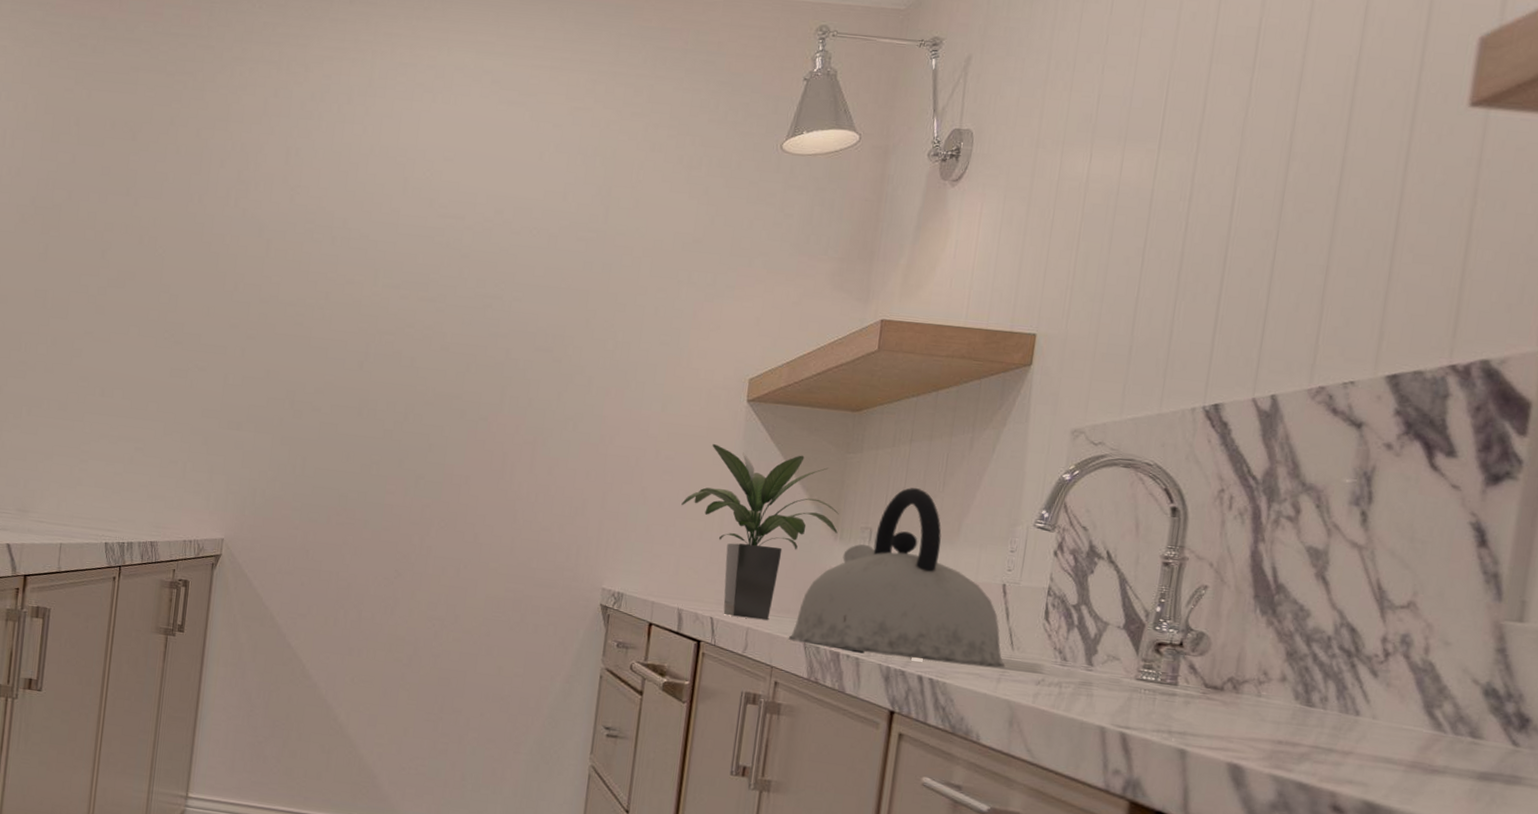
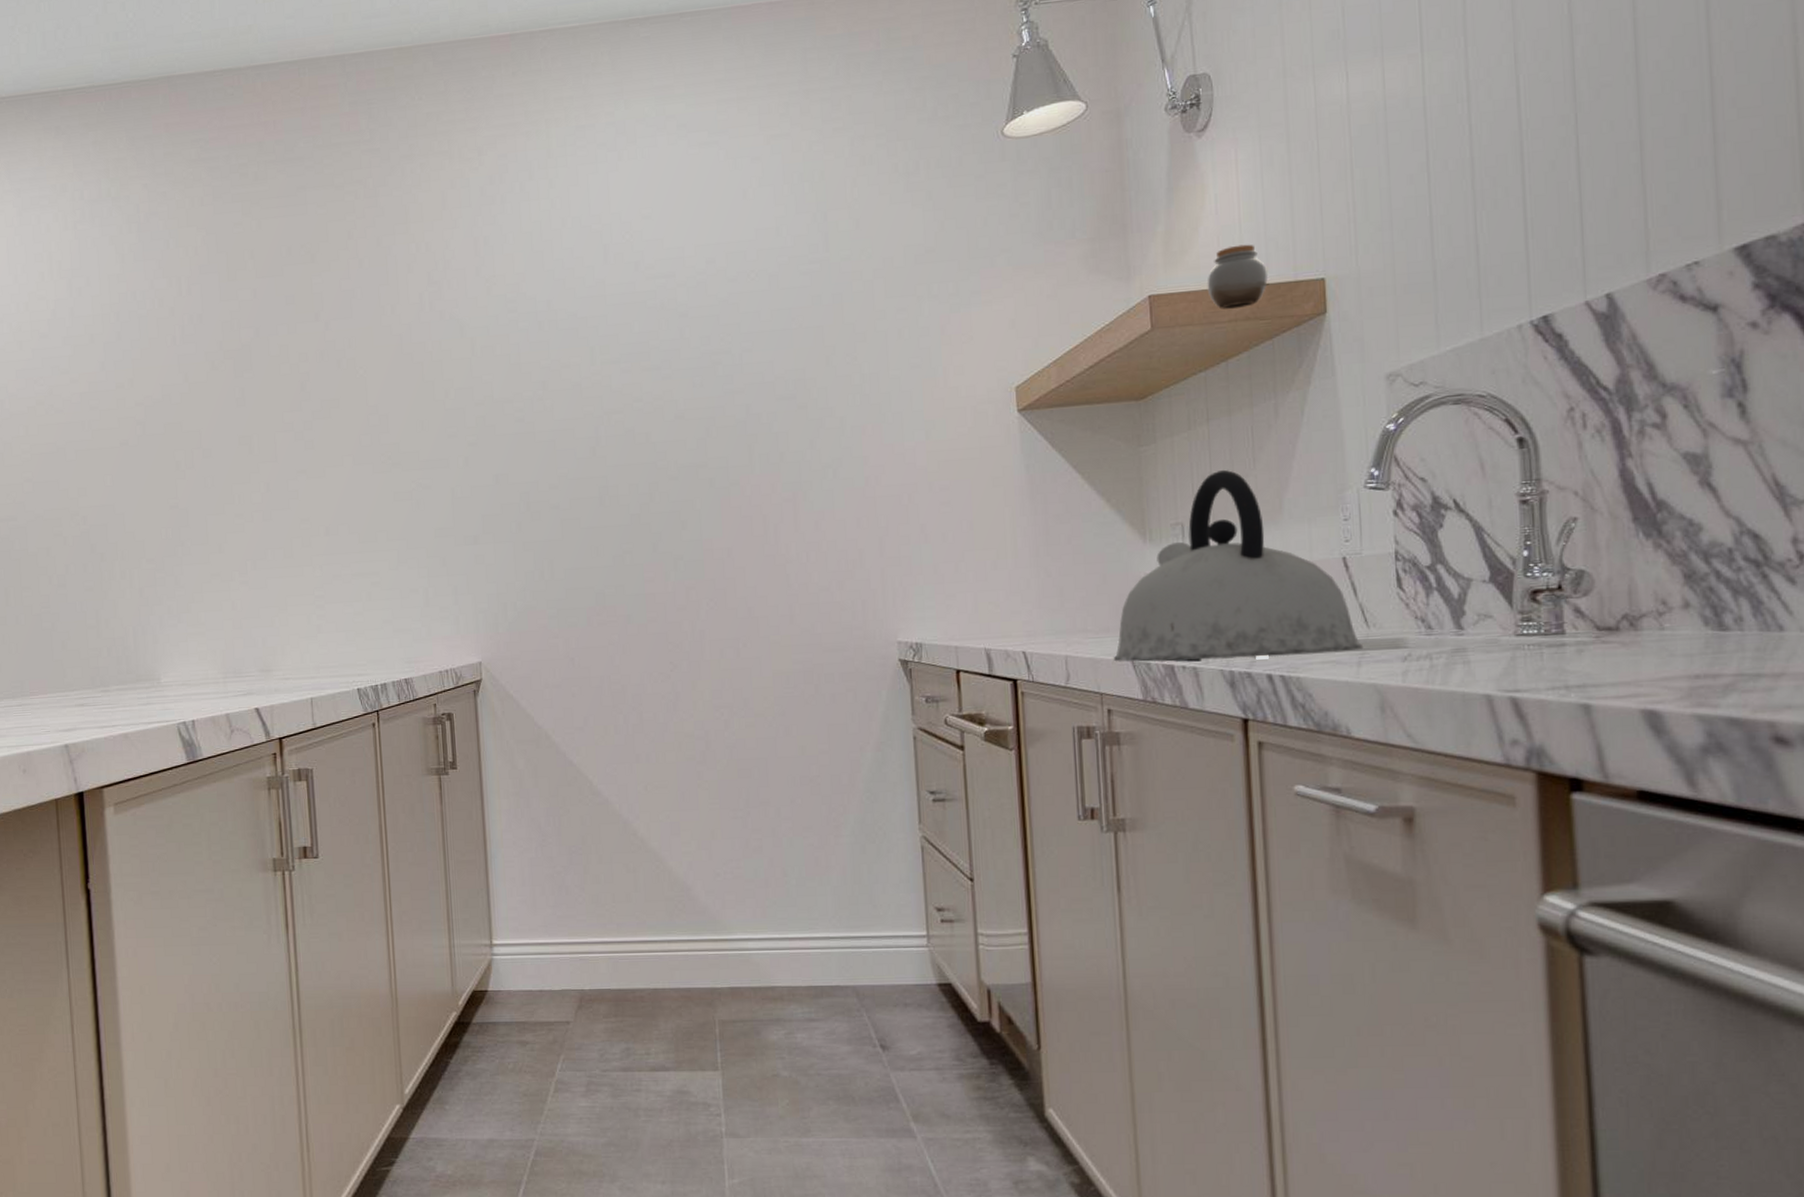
potted plant: present [681,444,839,621] -> none [967,458,1146,647]
jar: none [933,289,988,347] -> present [1207,244,1268,310]

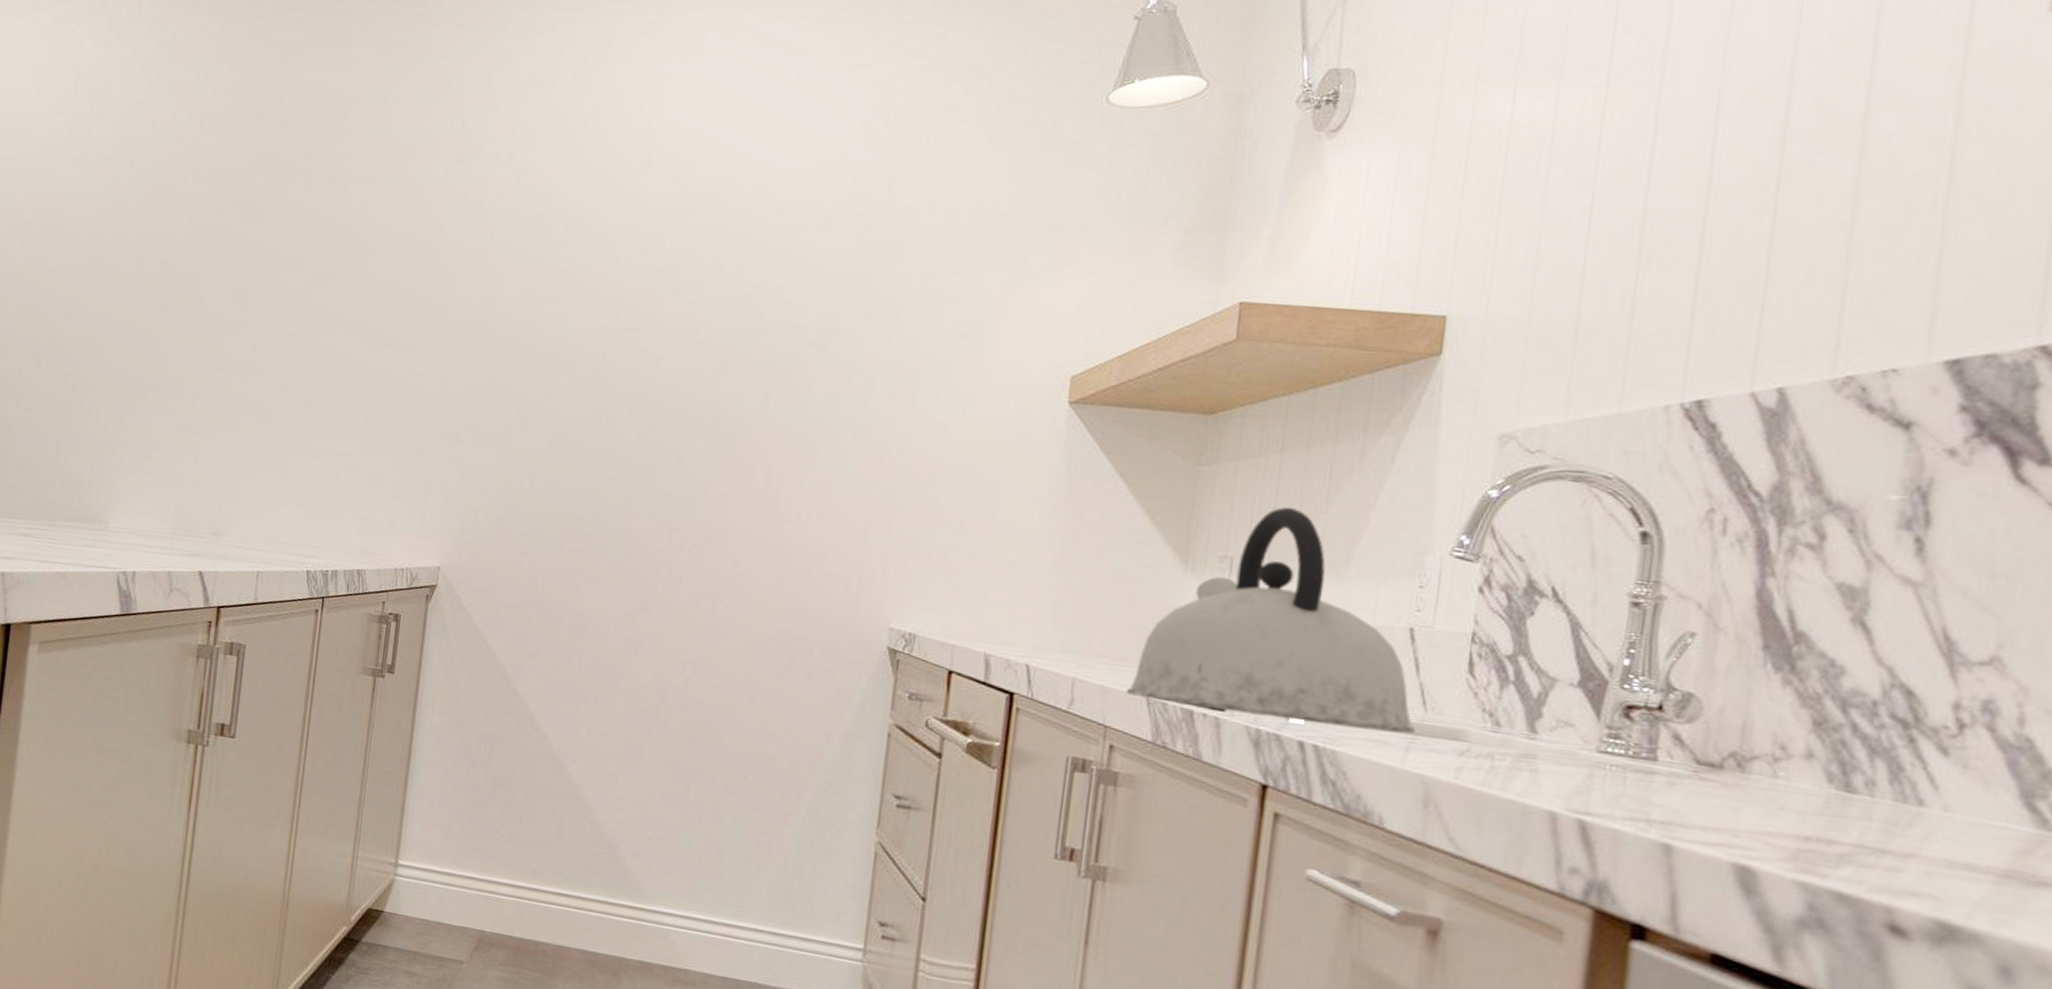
jar: present [1207,244,1268,310] -> none [1308,263,1381,334]

